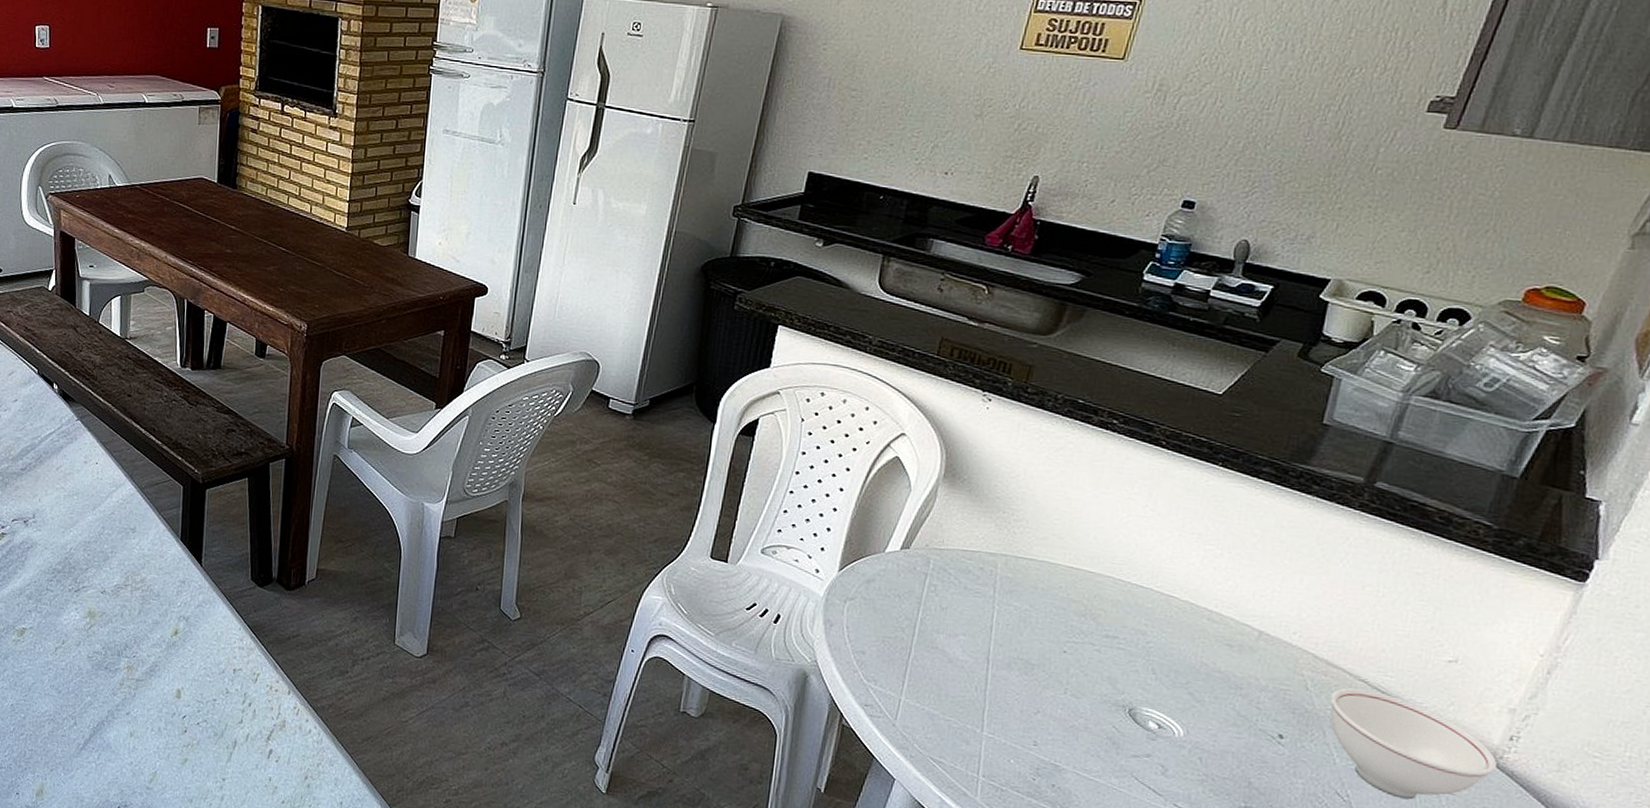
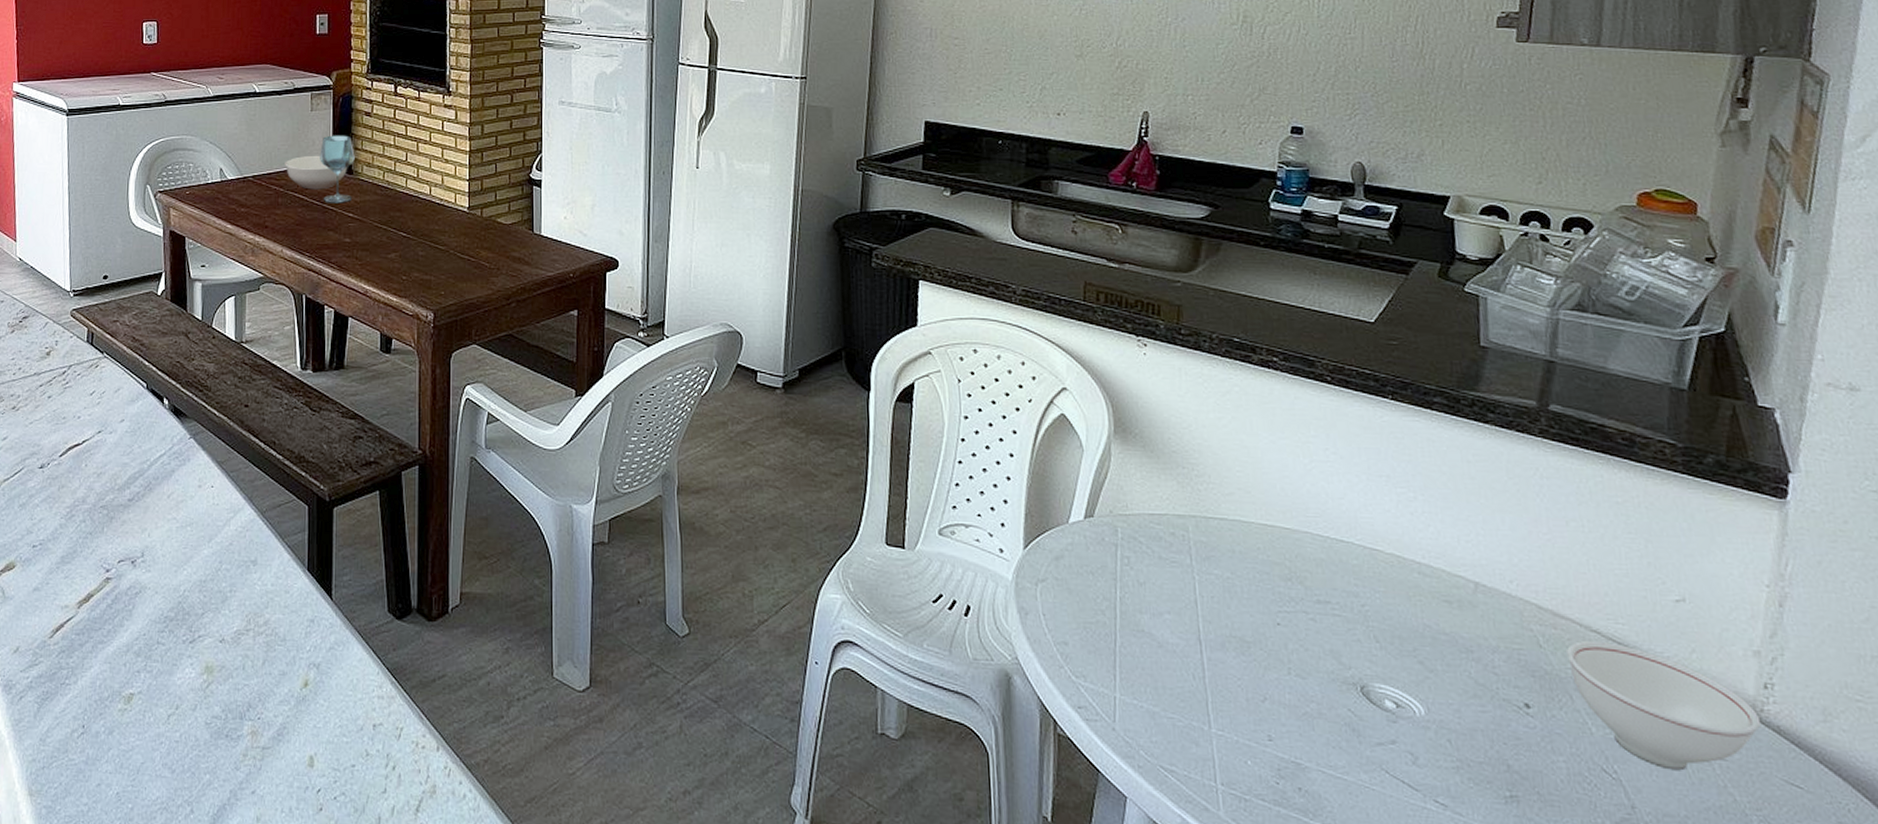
bowl: none [171,167,233,202] -> present [285,155,348,190]
wine glass: none [205,149,240,216] -> present [320,135,355,203]

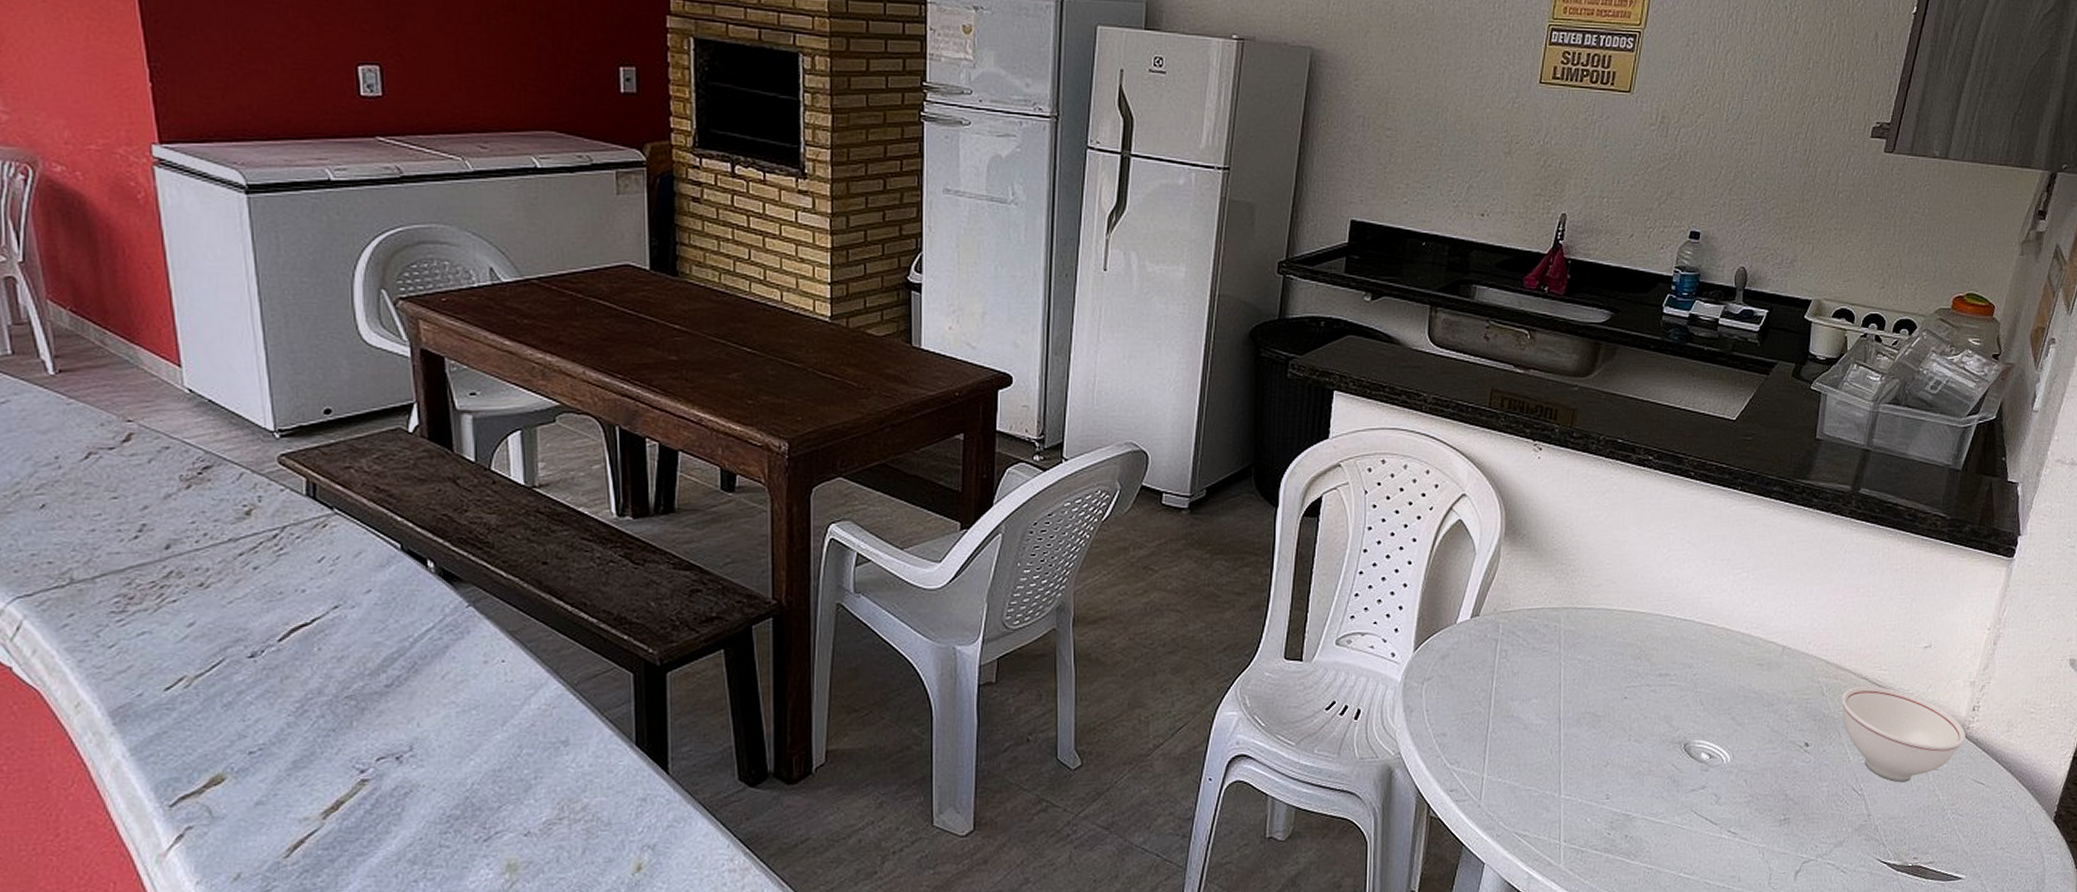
bowl: present [285,155,348,190] -> none [583,251,671,296]
wine glass: present [320,135,355,203] -> none [632,226,680,312]

